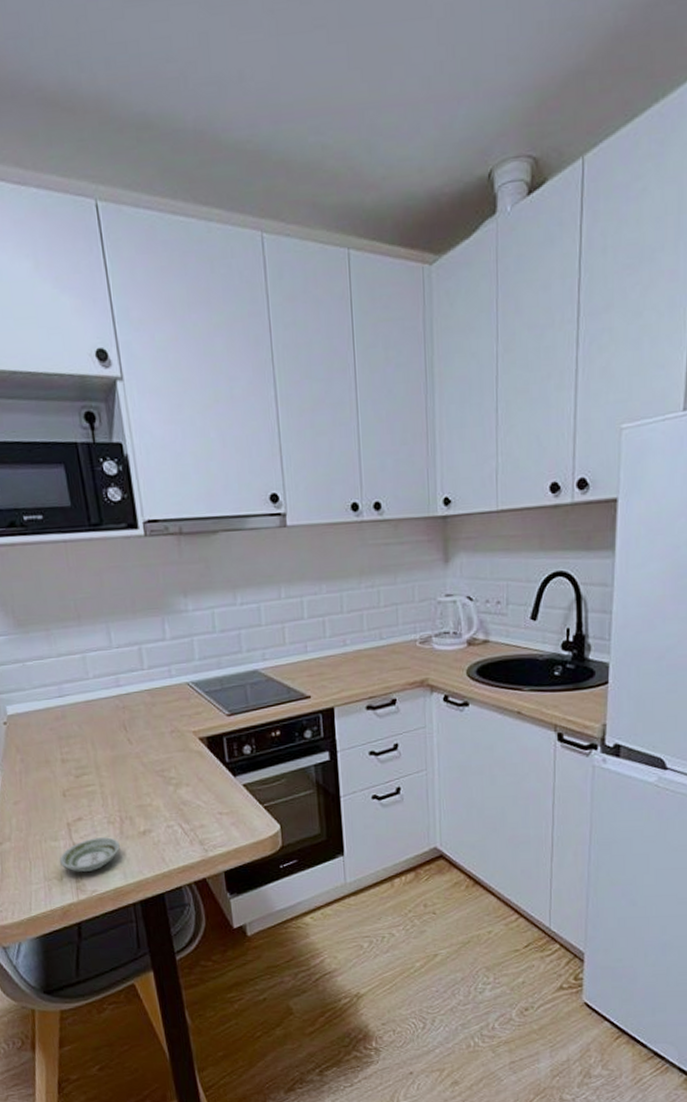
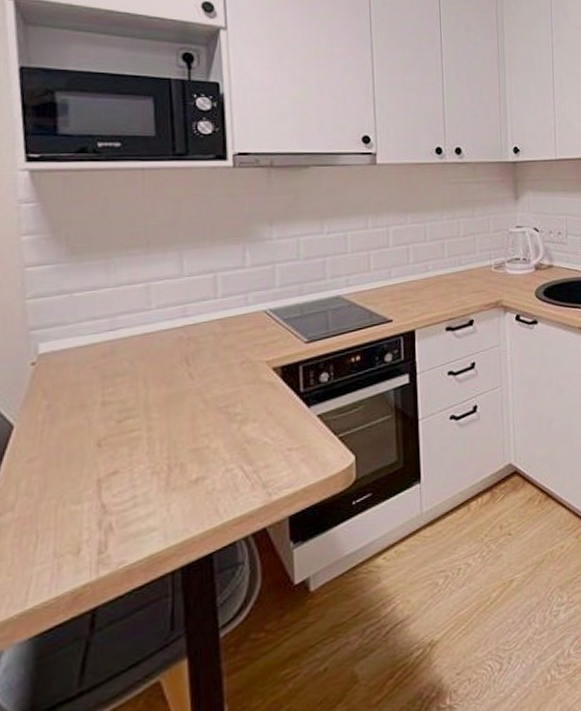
saucer: present [60,837,120,872] -> none [80,491,163,541]

